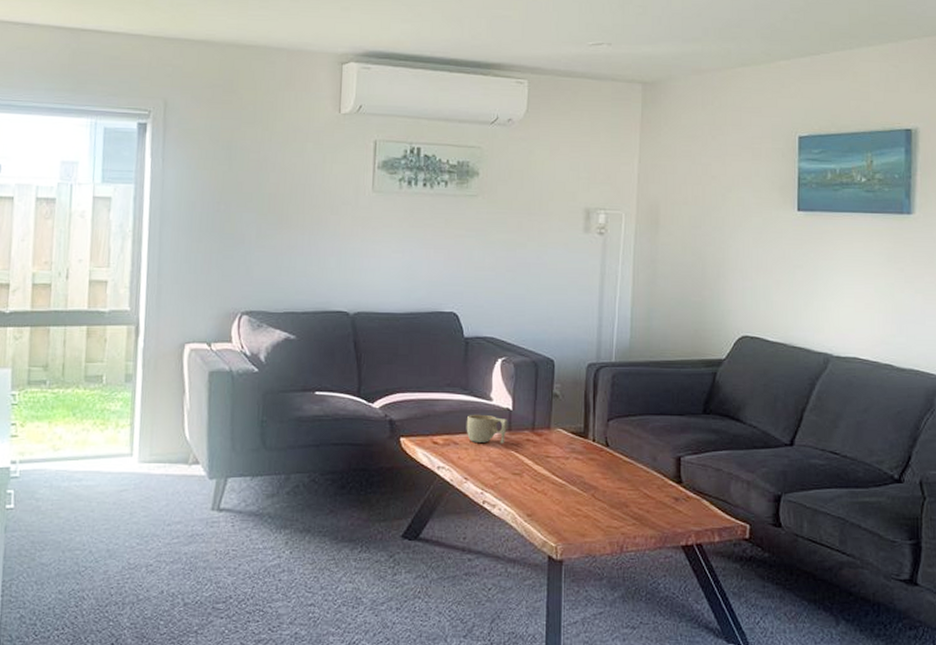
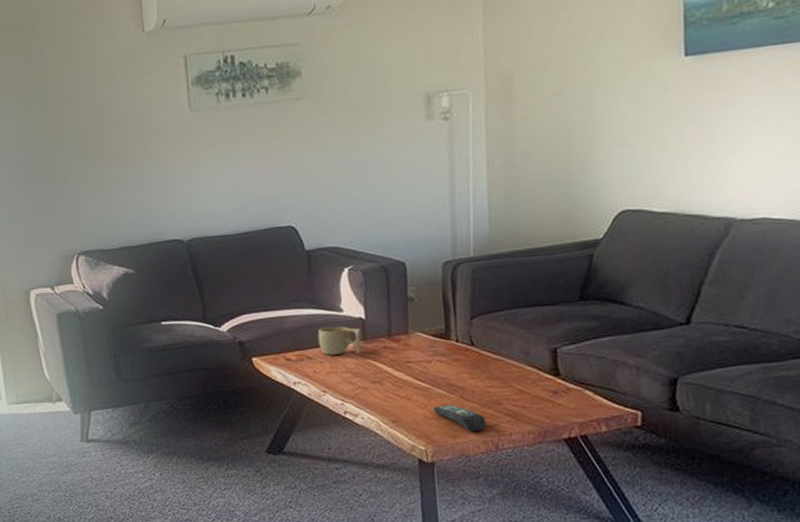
remote control: none [566,502,613,532] -> present [433,404,486,431]

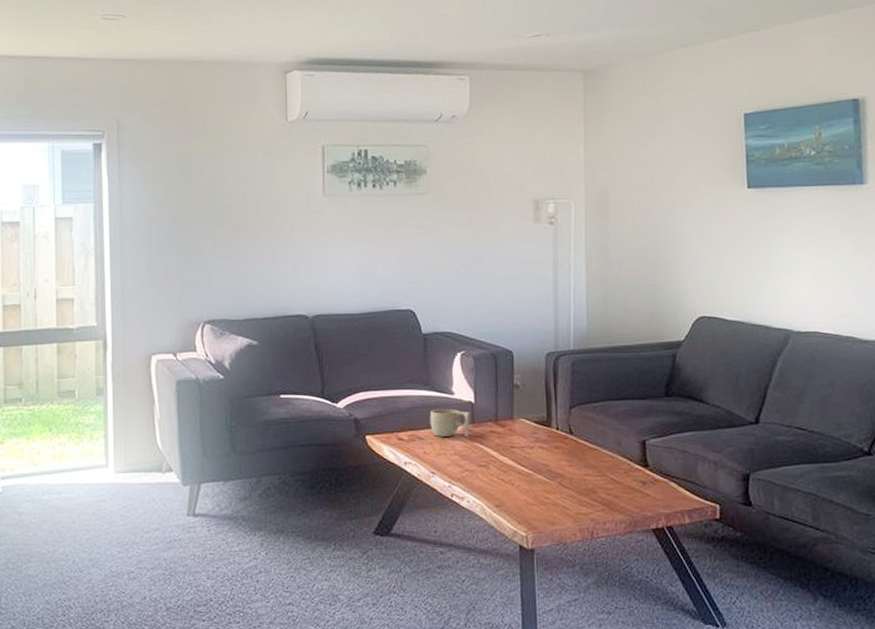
remote control: present [433,404,486,431] -> none [534,490,582,519]

